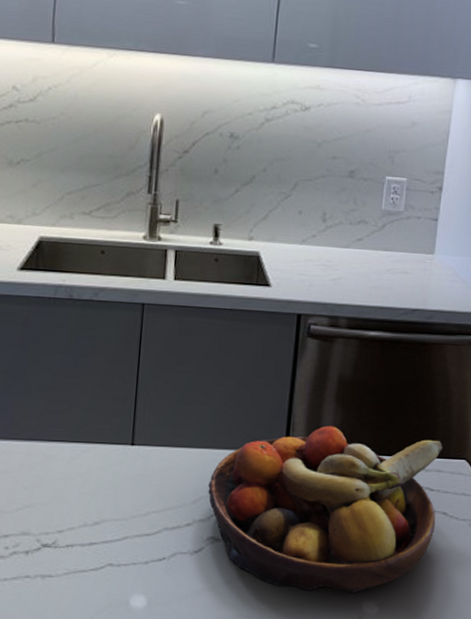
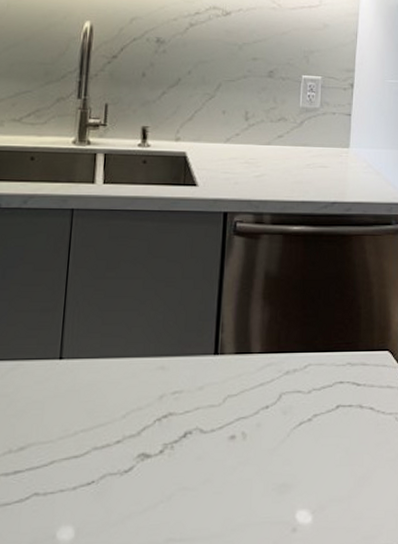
fruit bowl: present [208,425,443,593] -> none [138,325,367,505]

